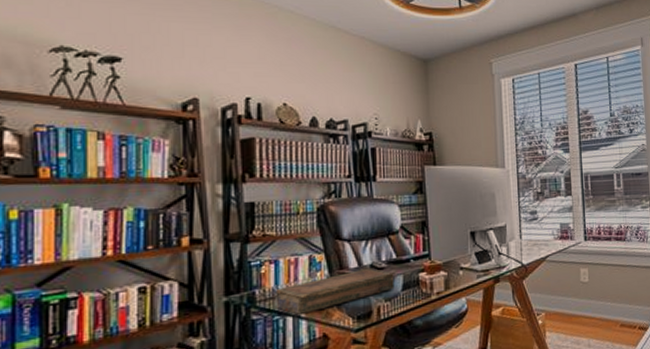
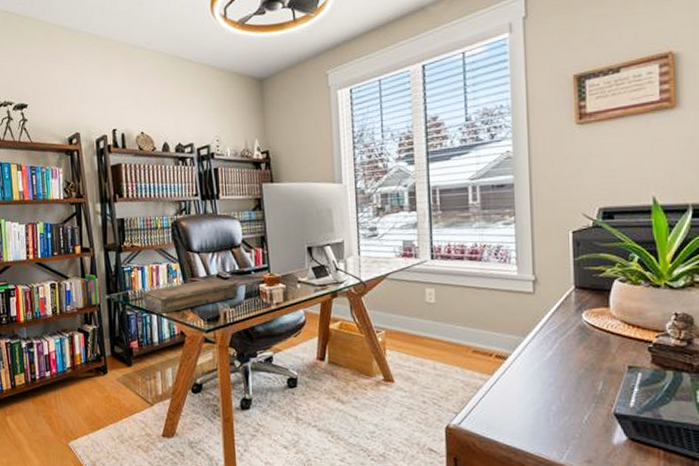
books: none [167,271,216,318] -> present [68,274,101,309]

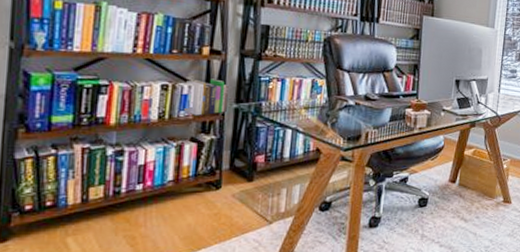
decorative box: present [142,277,238,315] -> none [277,97,384,130]

